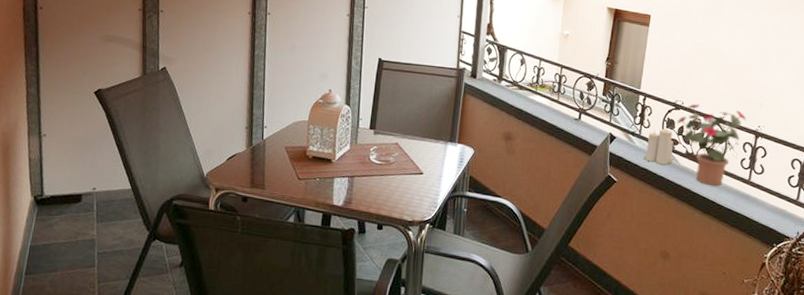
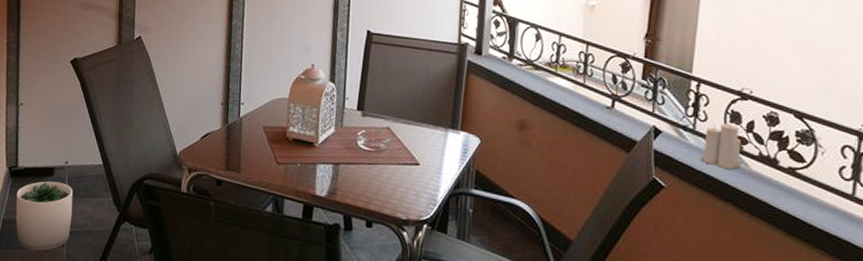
planter: none [43,207,103,273] -> present [15,181,73,251]
potted flower: present [676,104,747,186] -> none [744,93,844,200]

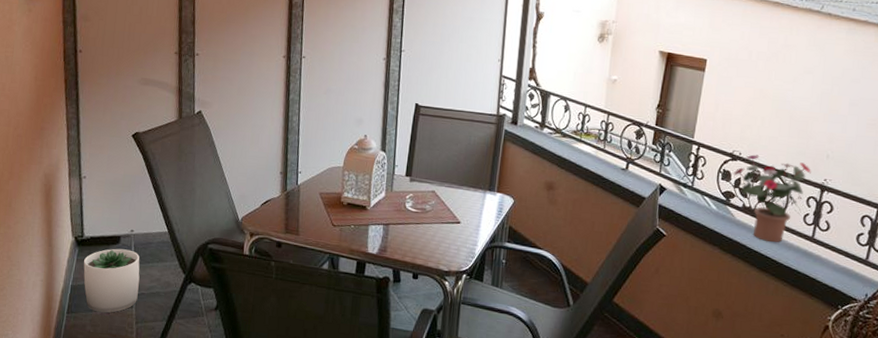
candle: present [701,122,742,169] -> none [696,179,730,219]
potted flower: none [744,93,844,200] -> present [733,154,811,242]

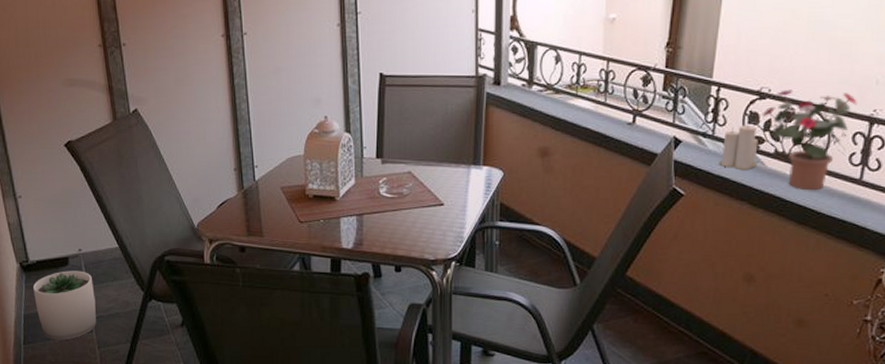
candle: none [696,179,730,219] -> present [719,123,759,169]

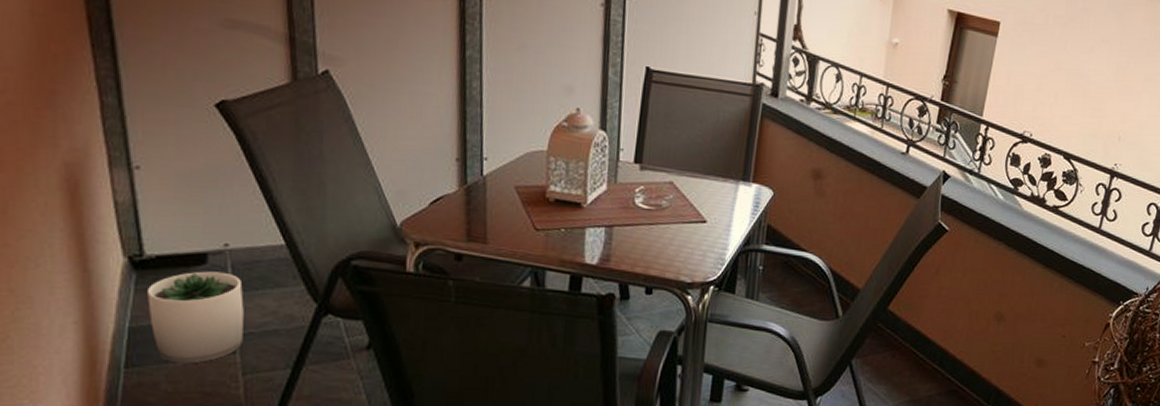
candle: present [719,123,759,169] -> none [982,165,1018,210]
potted flower: present [761,89,857,189] -> none [1022,136,1103,235]

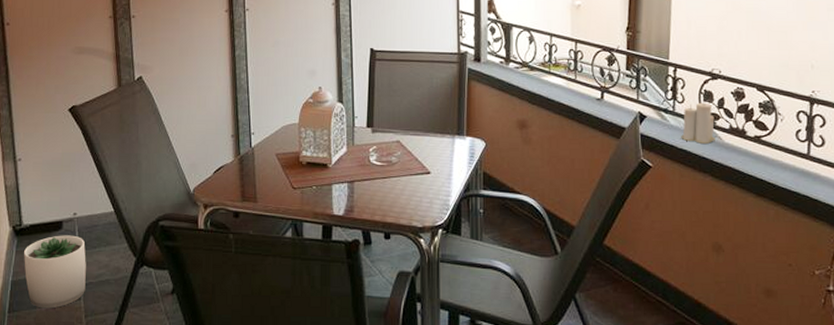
candle: none [982,165,1018,210] -> present [681,101,715,144]

